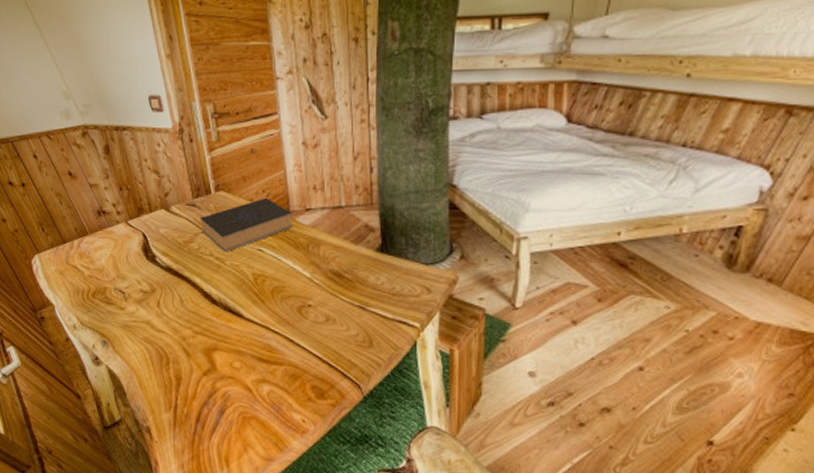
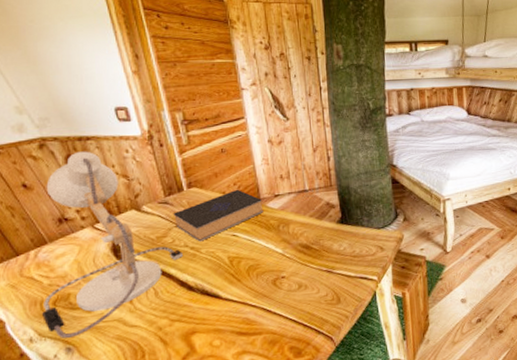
desk lamp: none [82,142,208,332] -> present [41,151,183,339]

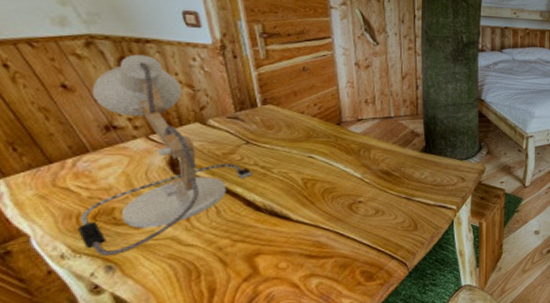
book: present [173,189,264,242] -> none [243,110,345,161]

